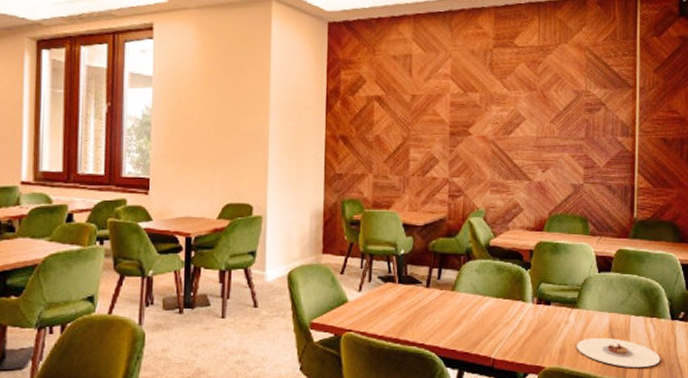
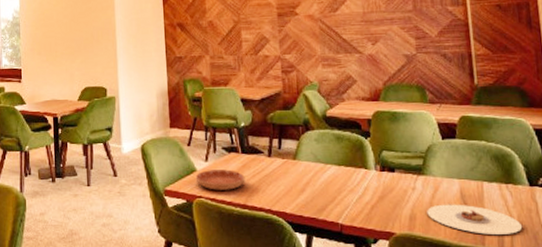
saucer: none [346,301,400,323] -> present [195,169,245,190]

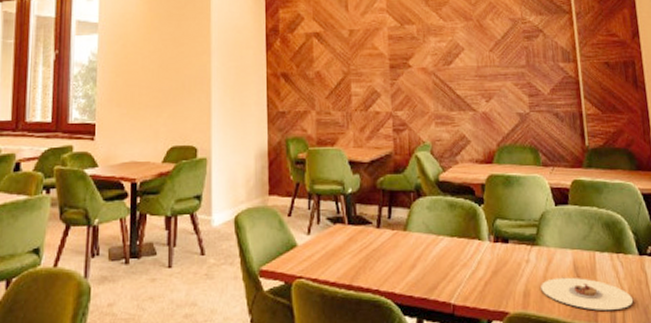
saucer: present [195,169,245,190] -> none [296,244,351,269]

